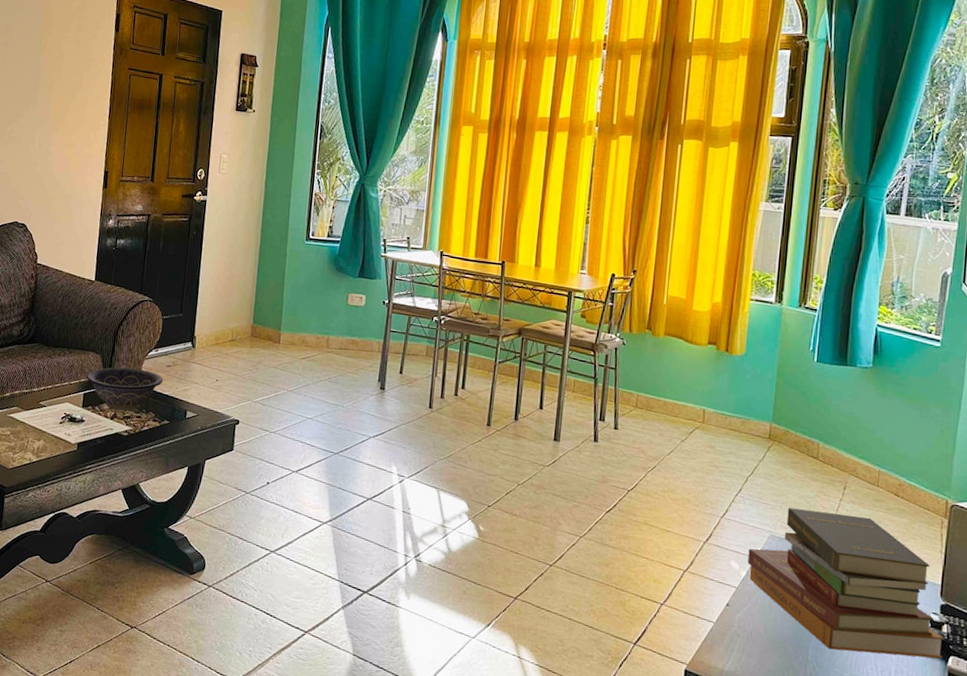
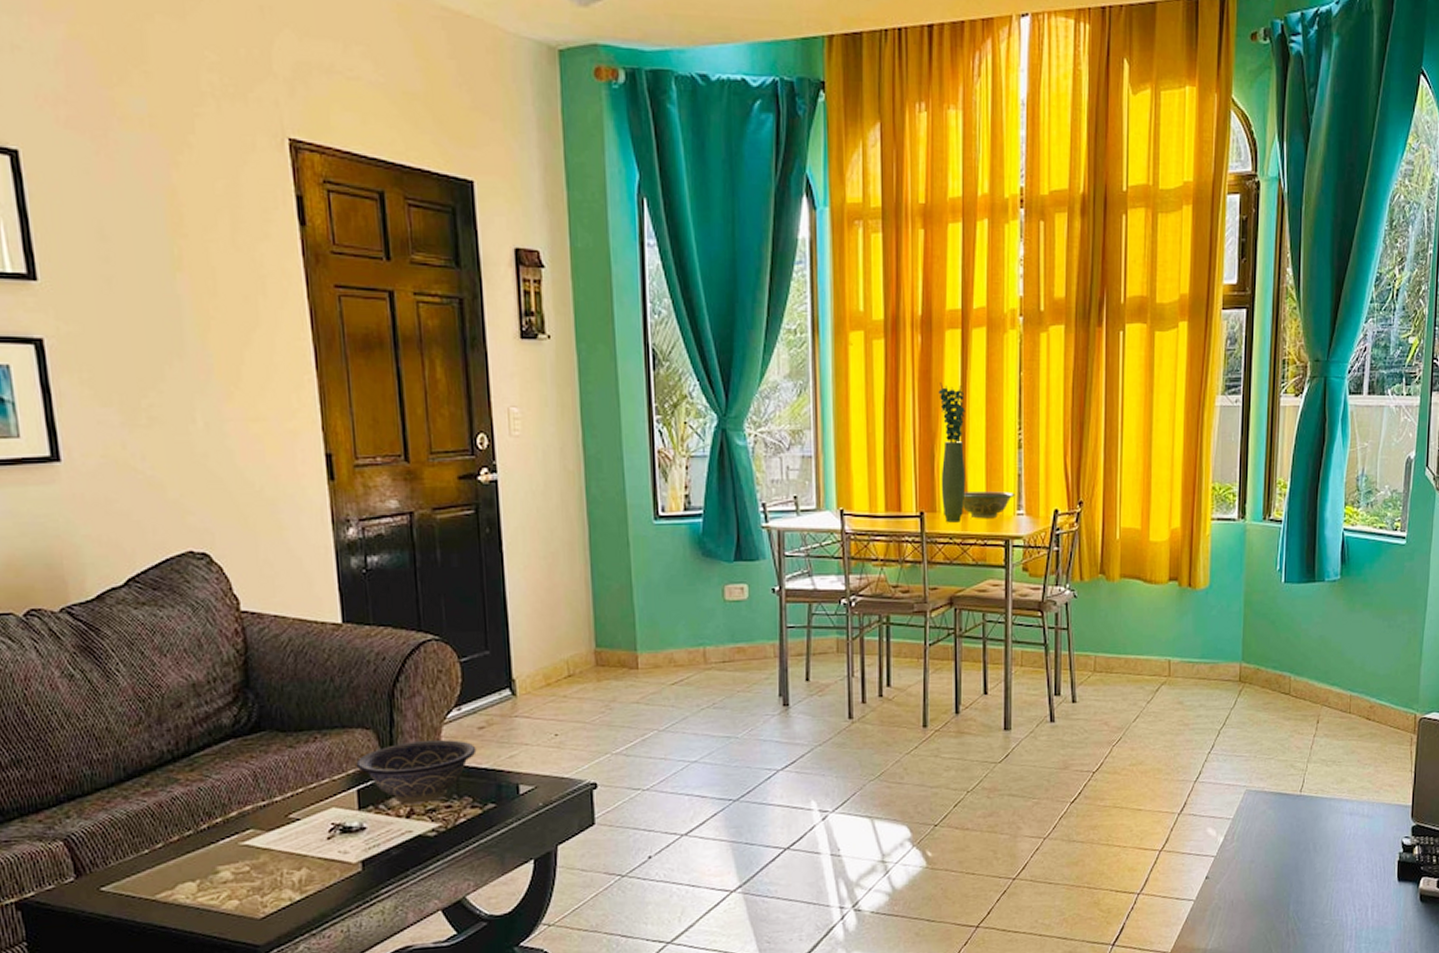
vase: none [520,168,546,273] -> present [938,382,966,523]
bowl: none [536,251,580,274] -> present [963,491,1015,519]
books: present [747,507,945,659] -> none [1225,749,1416,900]

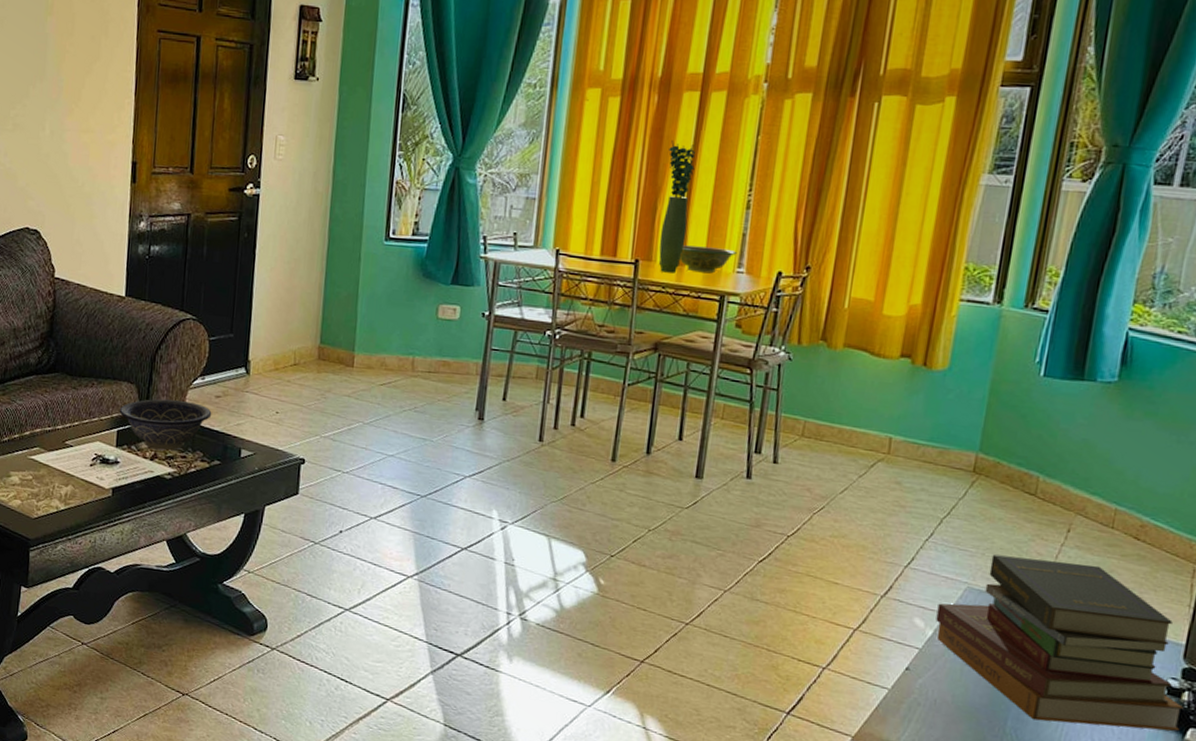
books: none [1225,749,1416,900] -> present [936,554,1184,732]

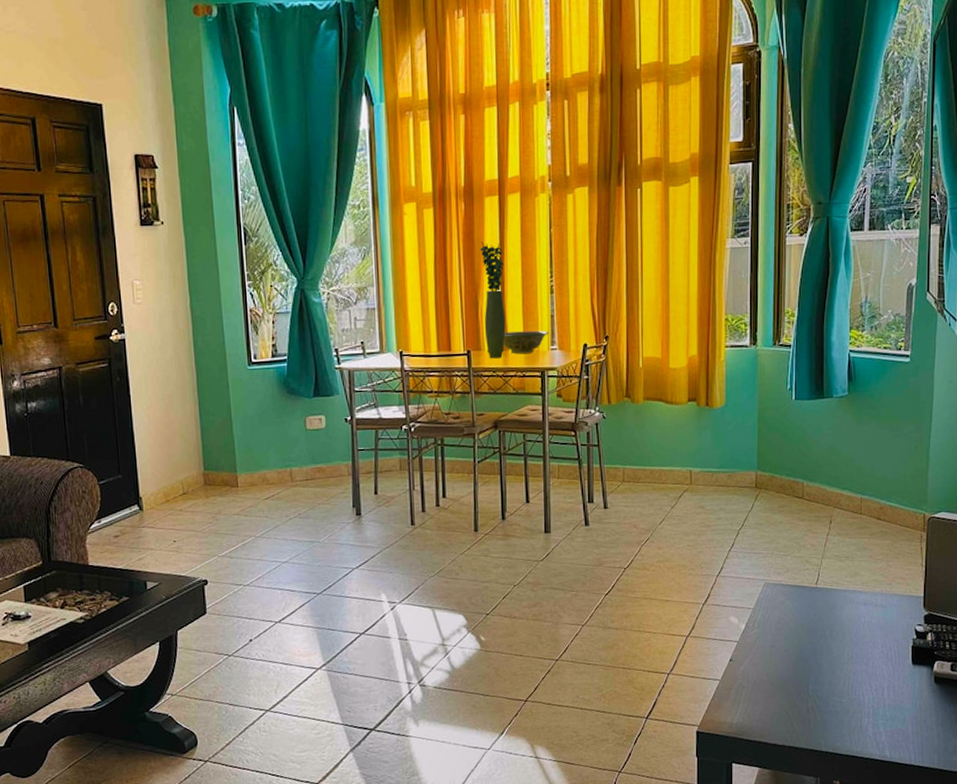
decorative bowl: present [119,399,212,451] -> none [22,546,113,598]
books: present [936,554,1184,732] -> none [746,546,929,681]

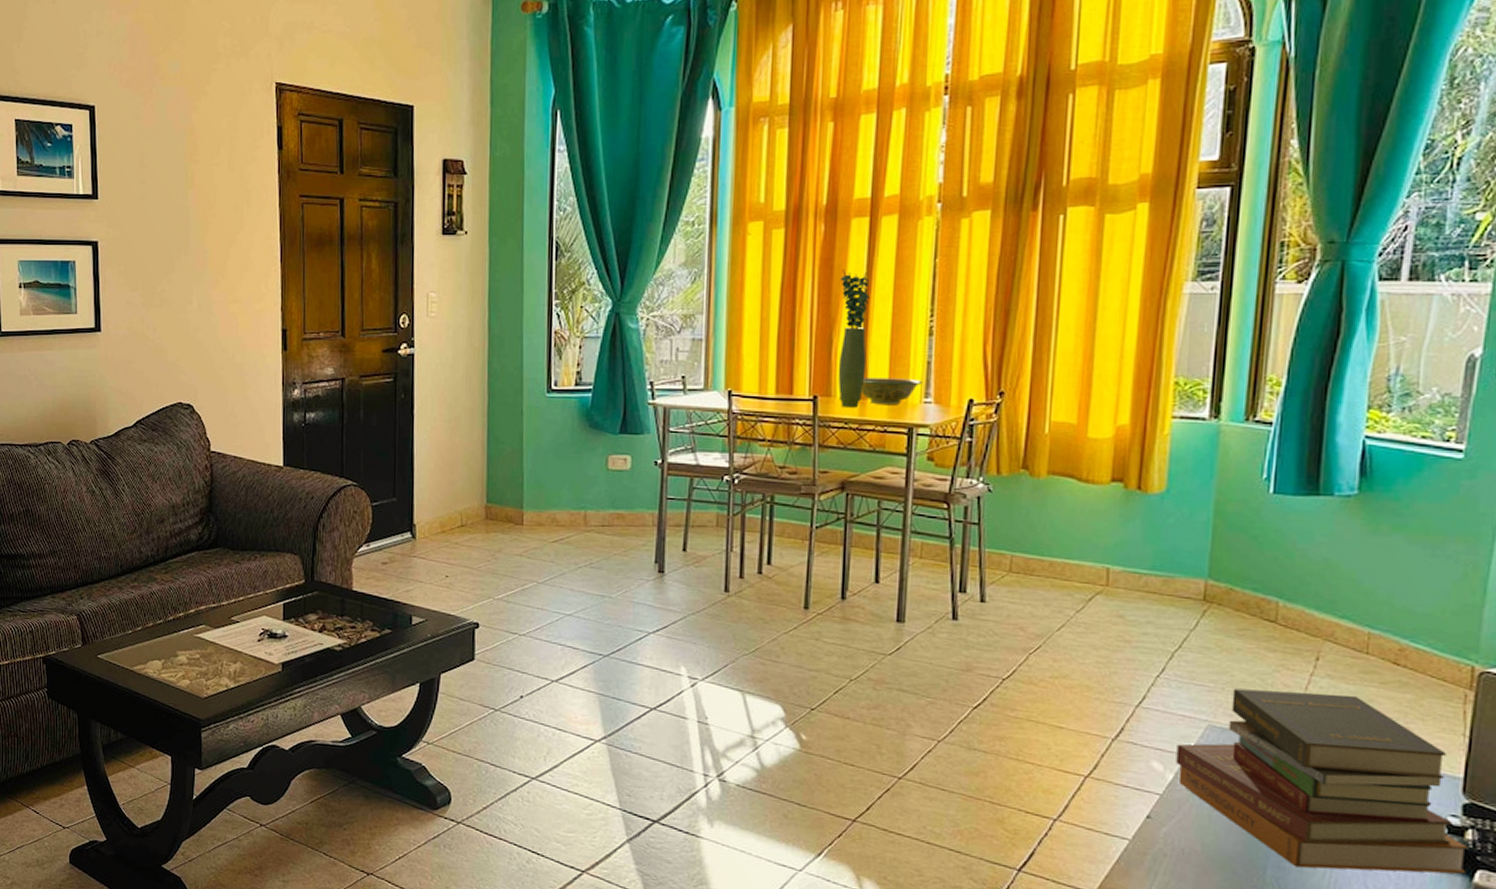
books: none [746,546,929,681] -> present [1176,688,1469,874]

